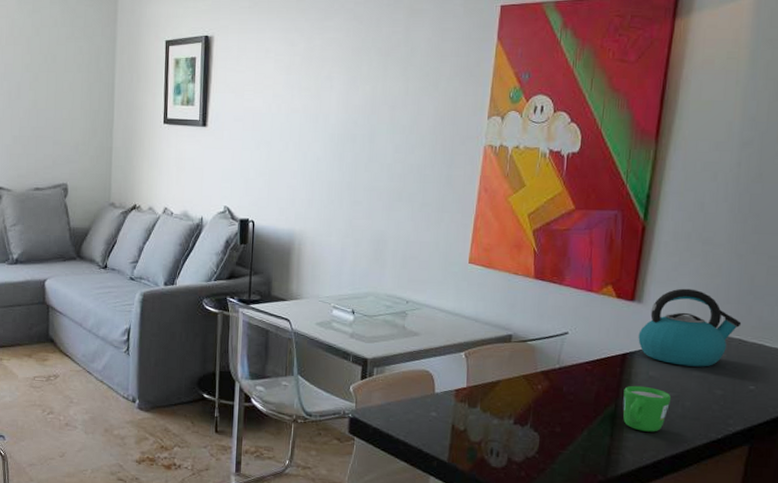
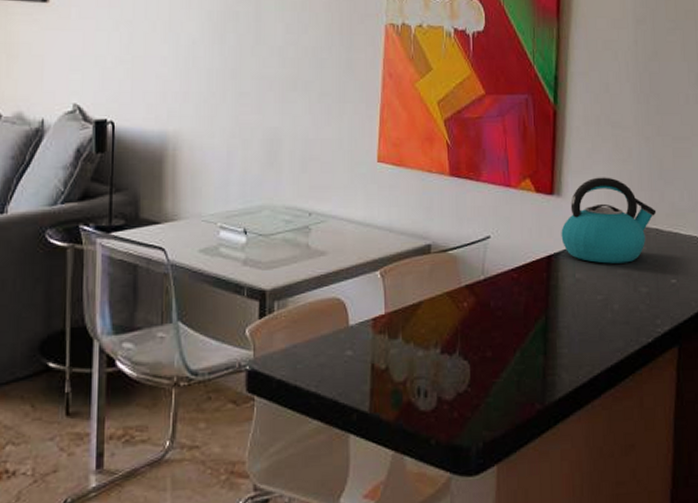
mug: present [623,385,672,432] -> none [552,291,600,345]

